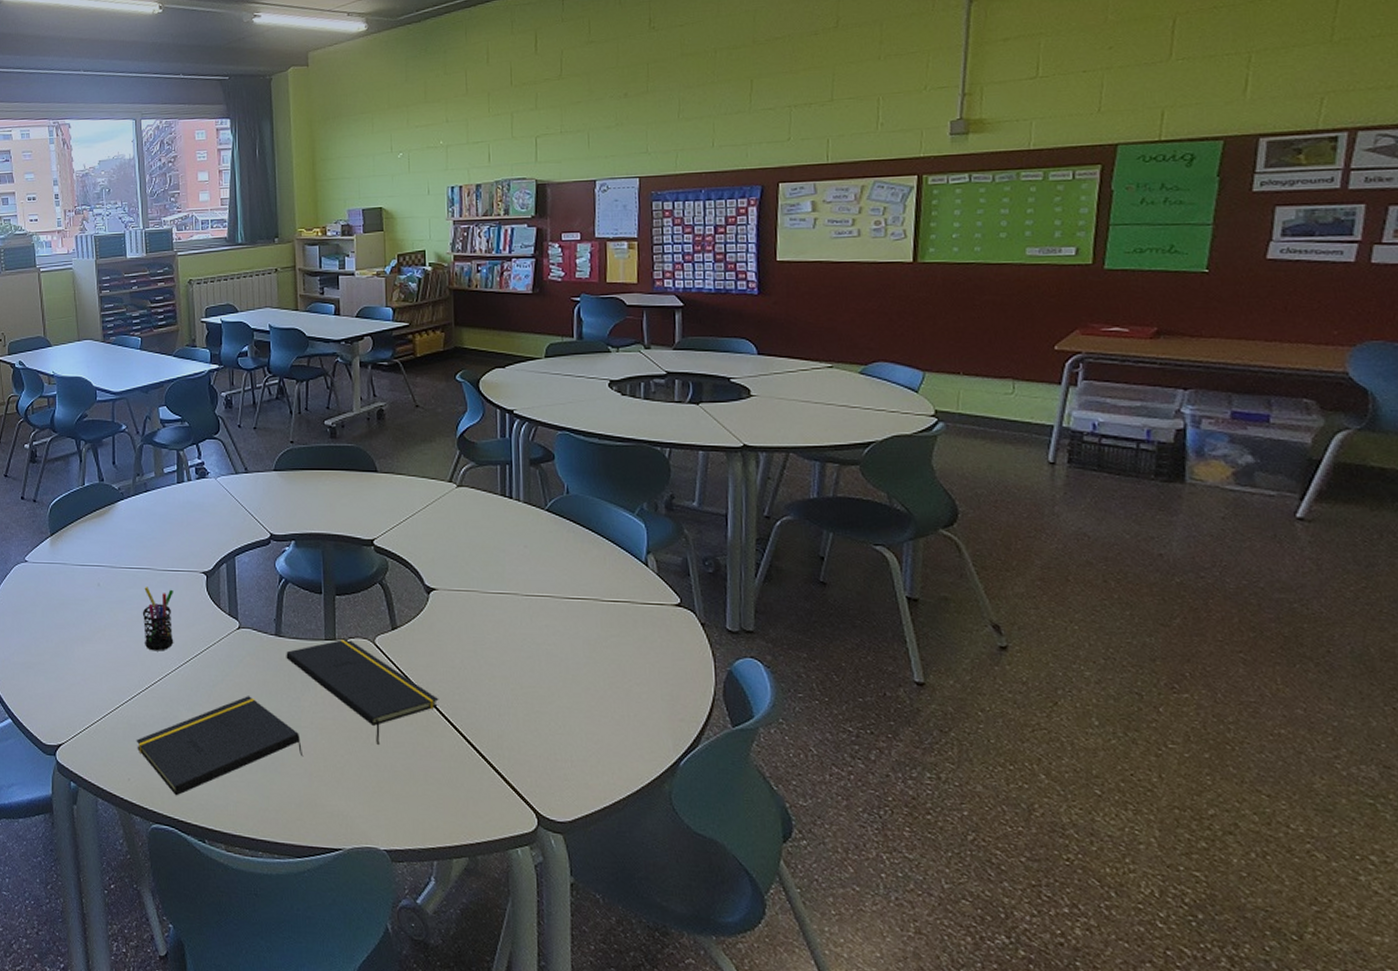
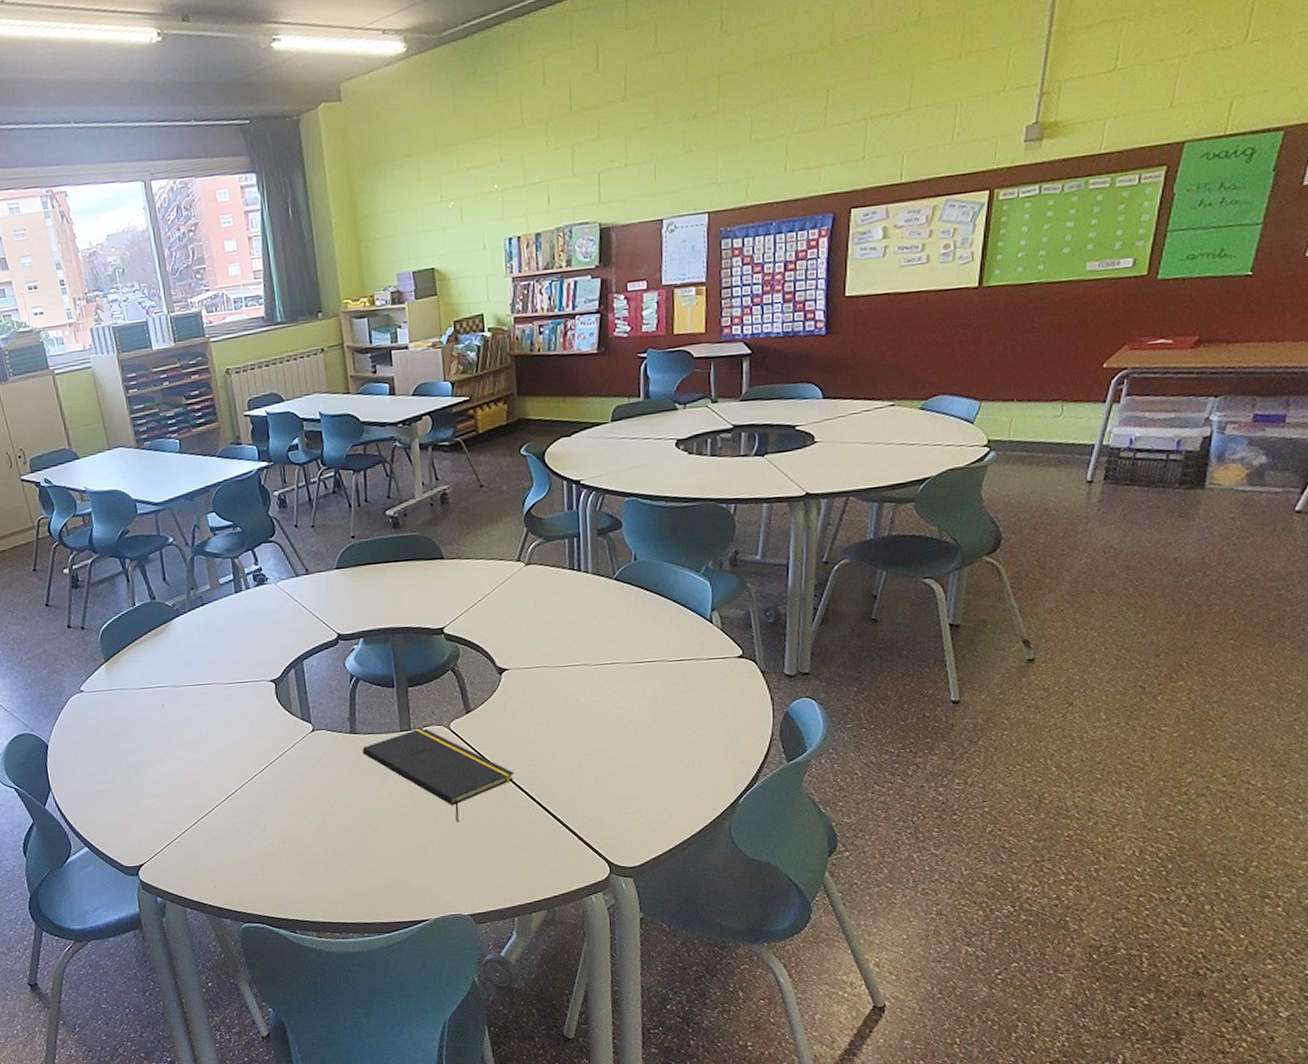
notepad: present [136,696,304,796] -> none [218,794,386,896]
pen holder: present [142,587,174,651] -> none [211,701,248,764]

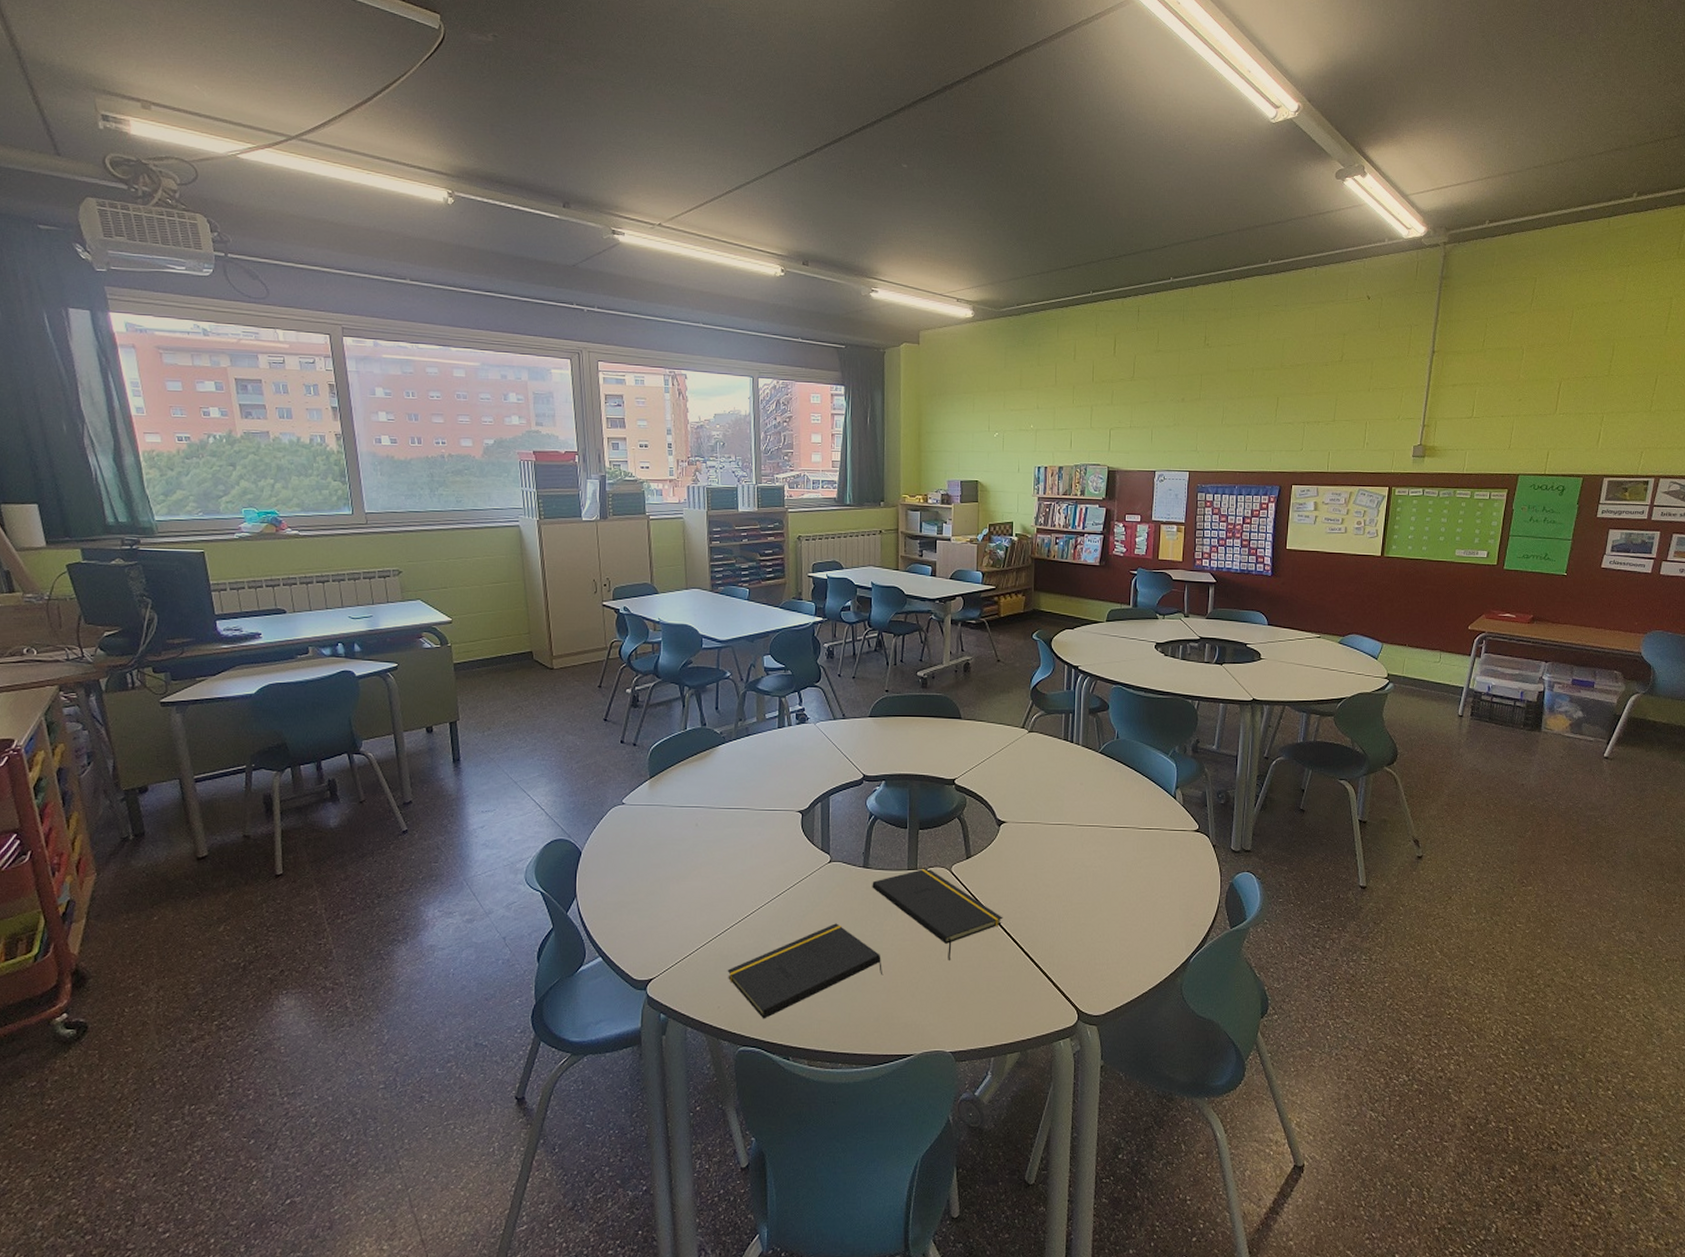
notepad: none [218,794,386,896] -> present [727,923,883,1019]

